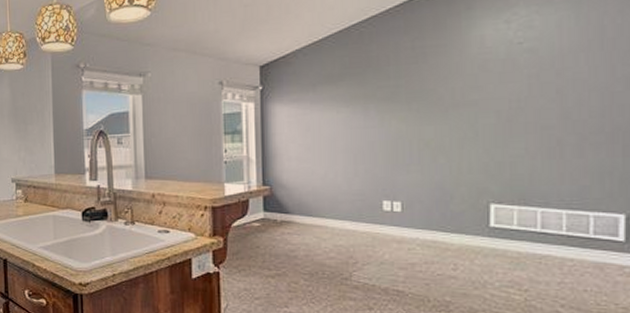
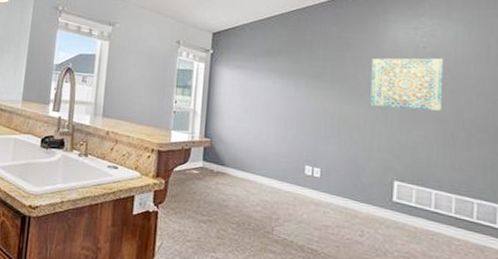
wall art: none [455,52,546,122] -> present [370,57,444,111]

